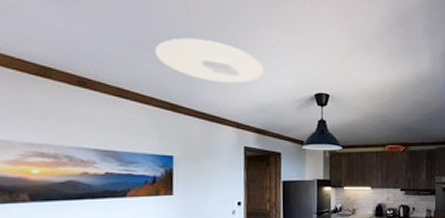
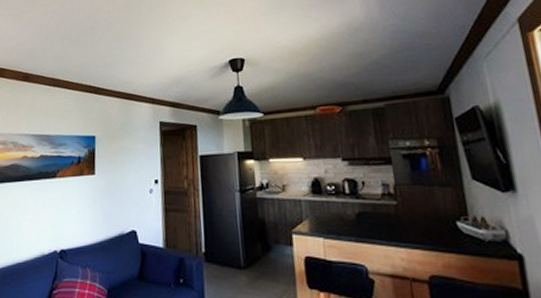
ceiling light: present [156,38,264,83] -> none [82,24,176,62]

